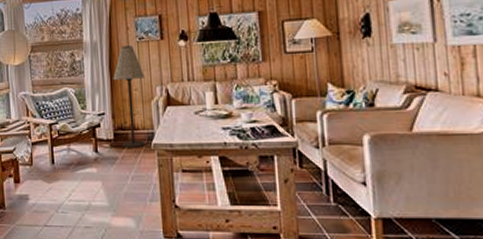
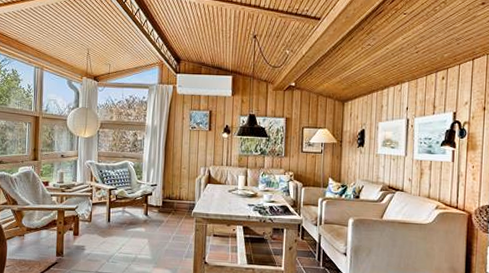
floor lamp: present [113,45,145,148] -> none [167,132,193,215]

